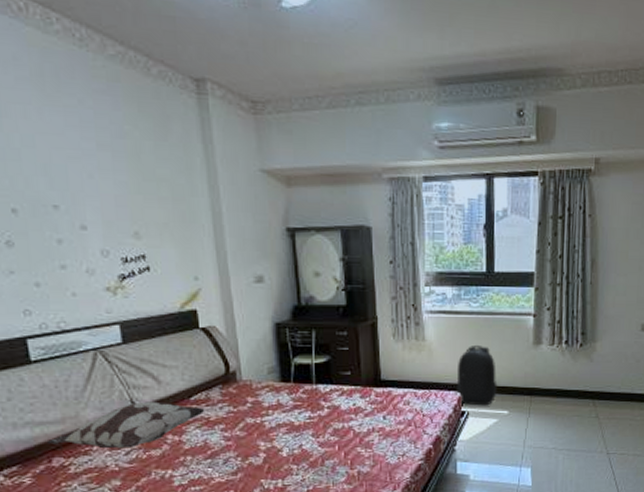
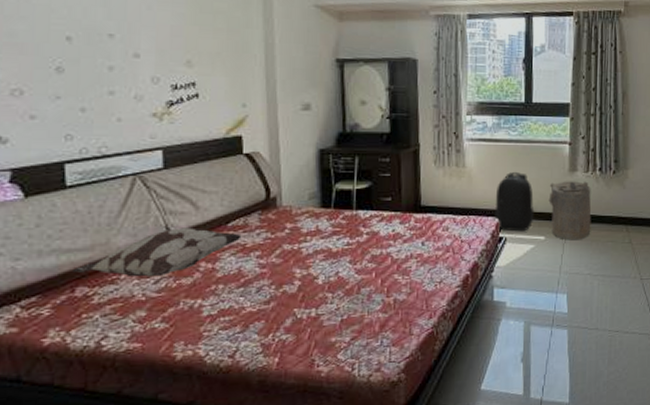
laundry hamper: none [512,354,557,415] -> present [548,181,592,240]

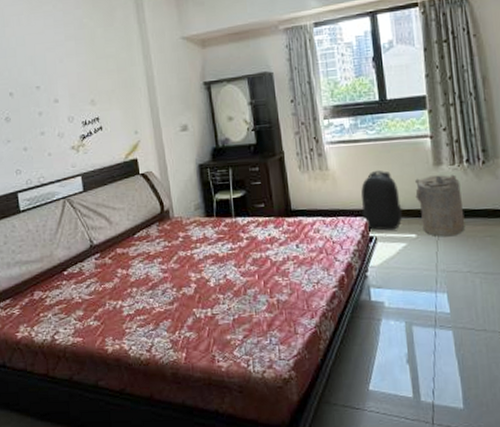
decorative pillow: present [71,227,242,278] -> none [30,240,146,283]

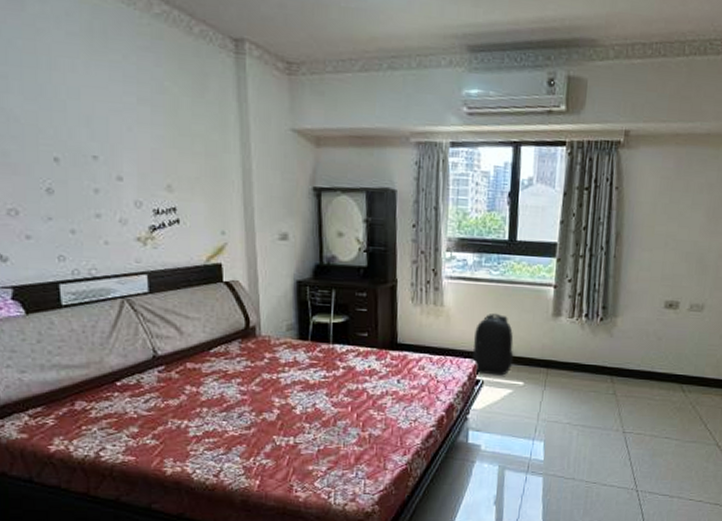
laundry hamper: present [415,174,466,237] -> none [529,325,576,388]

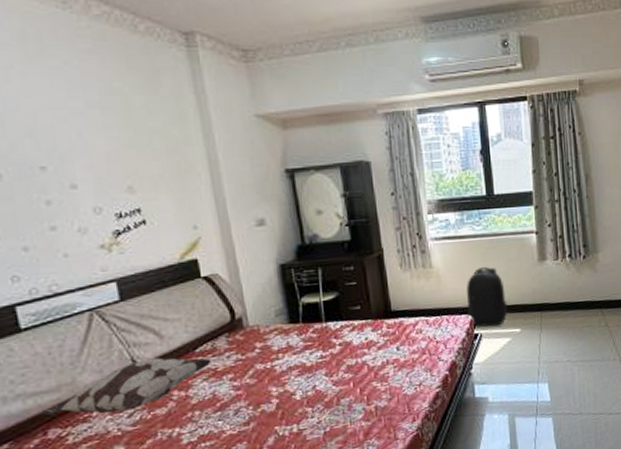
decorative pillow: none [71,351,224,397] -> present [40,357,212,416]

